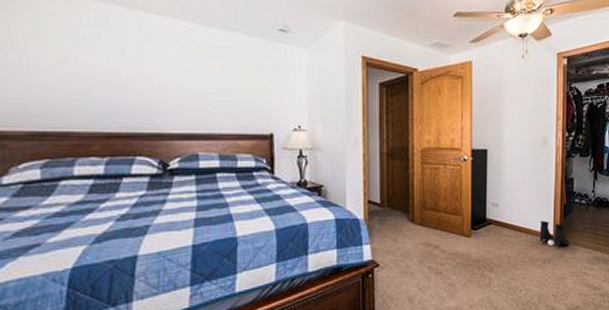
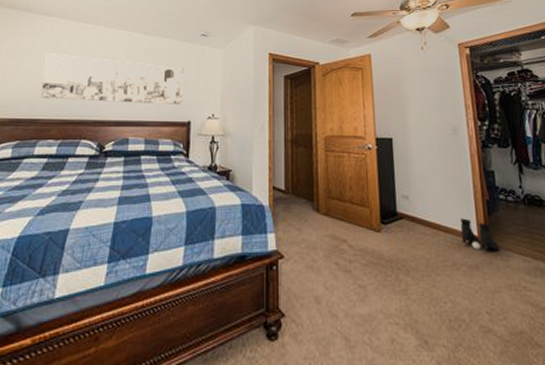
wall art: none [64,45,261,115] -> present [41,53,184,105]

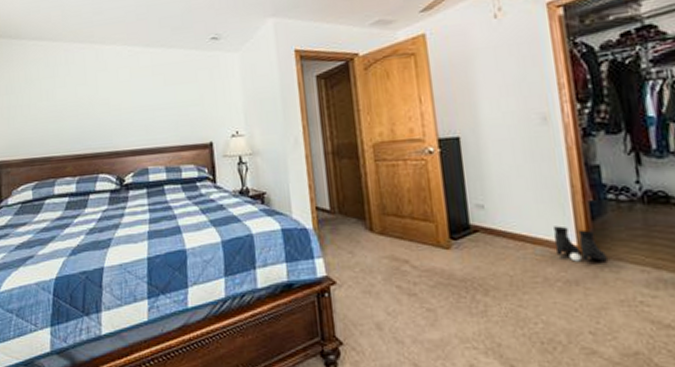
wall art: present [41,53,184,105] -> none [45,81,200,135]

